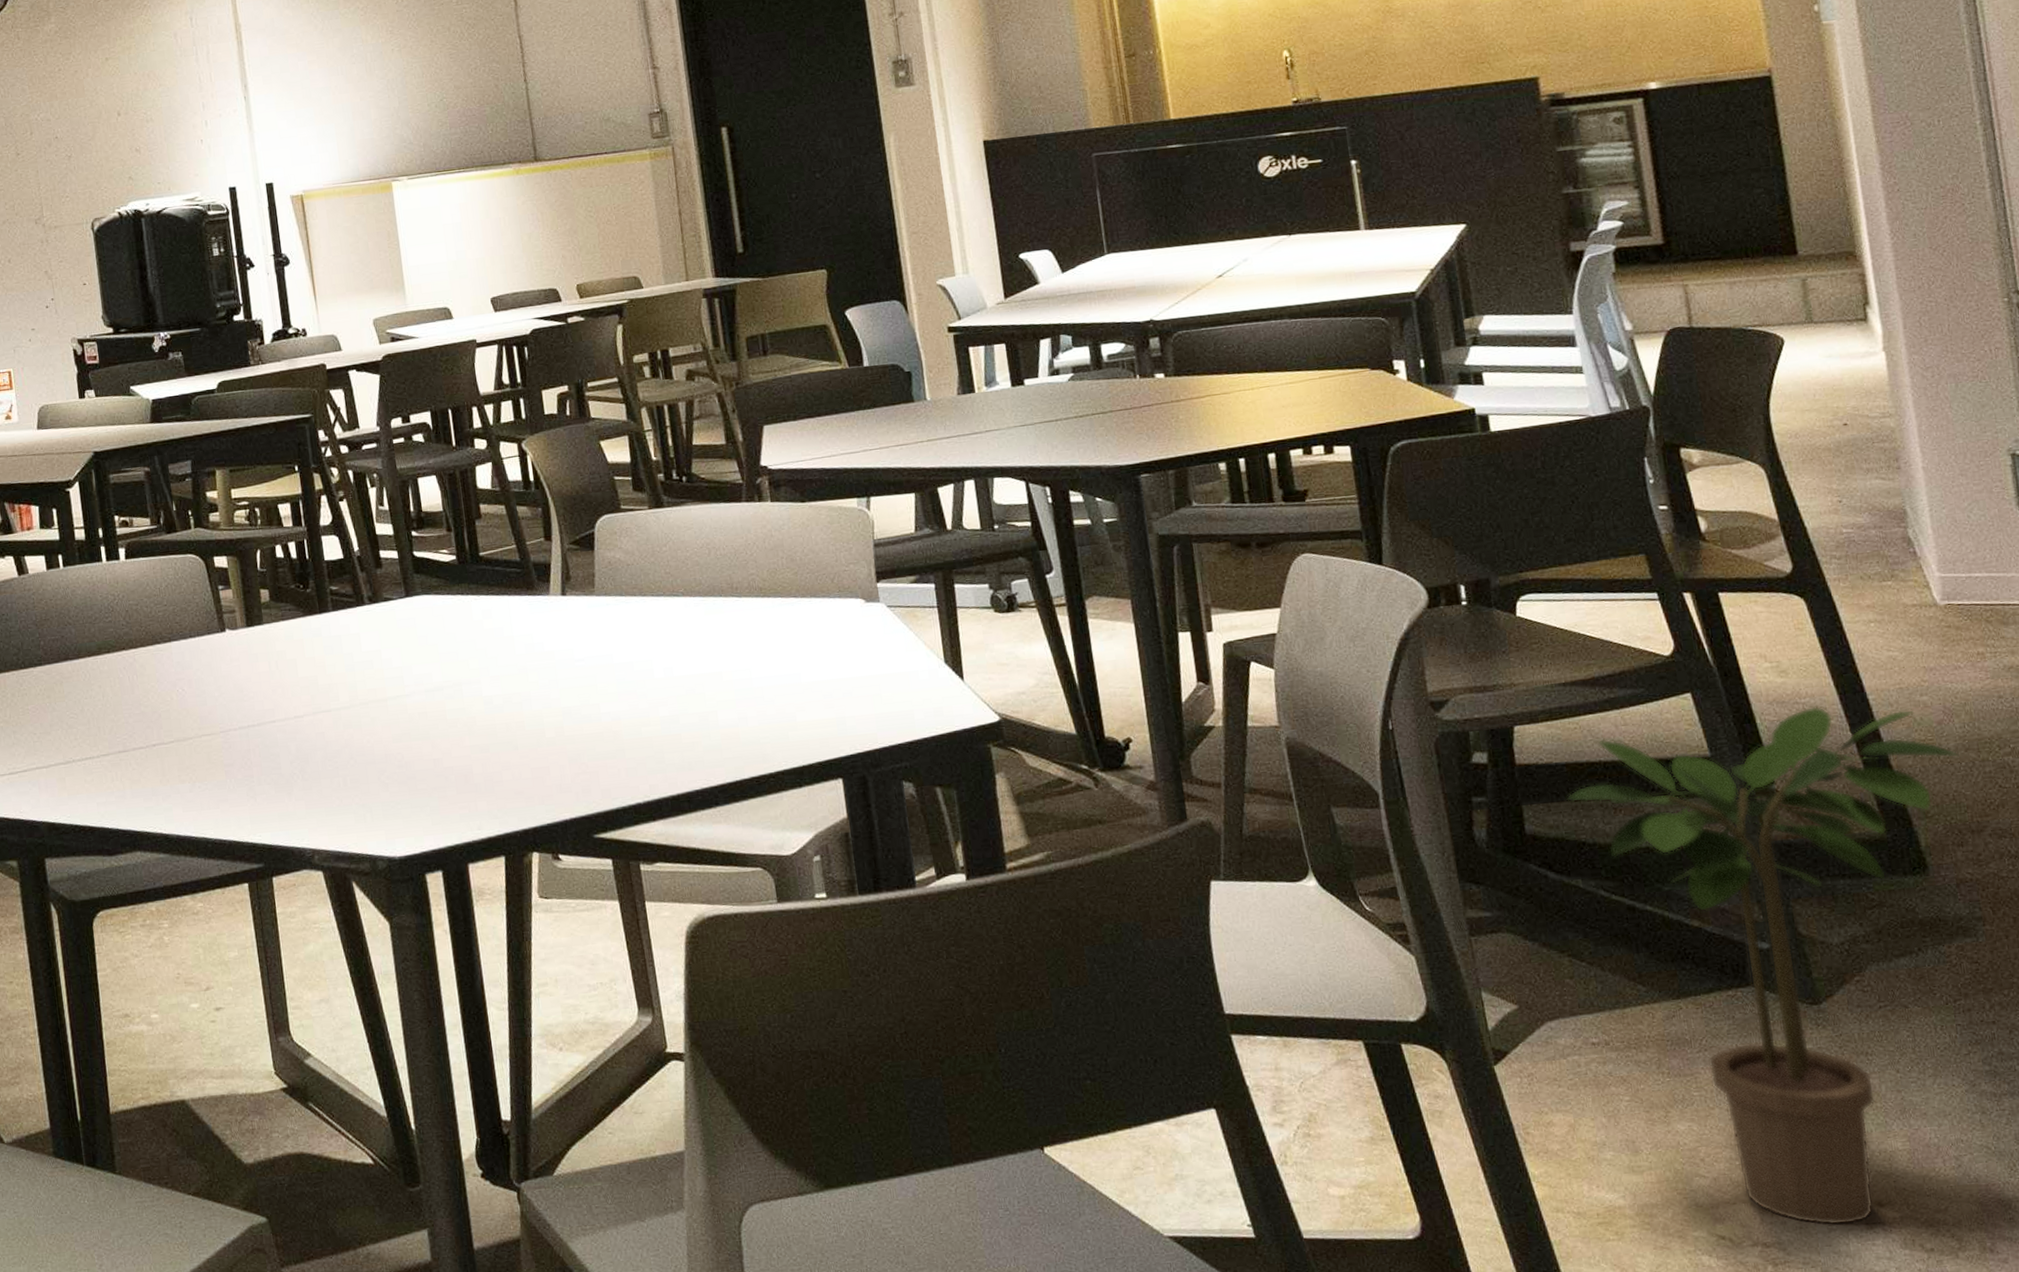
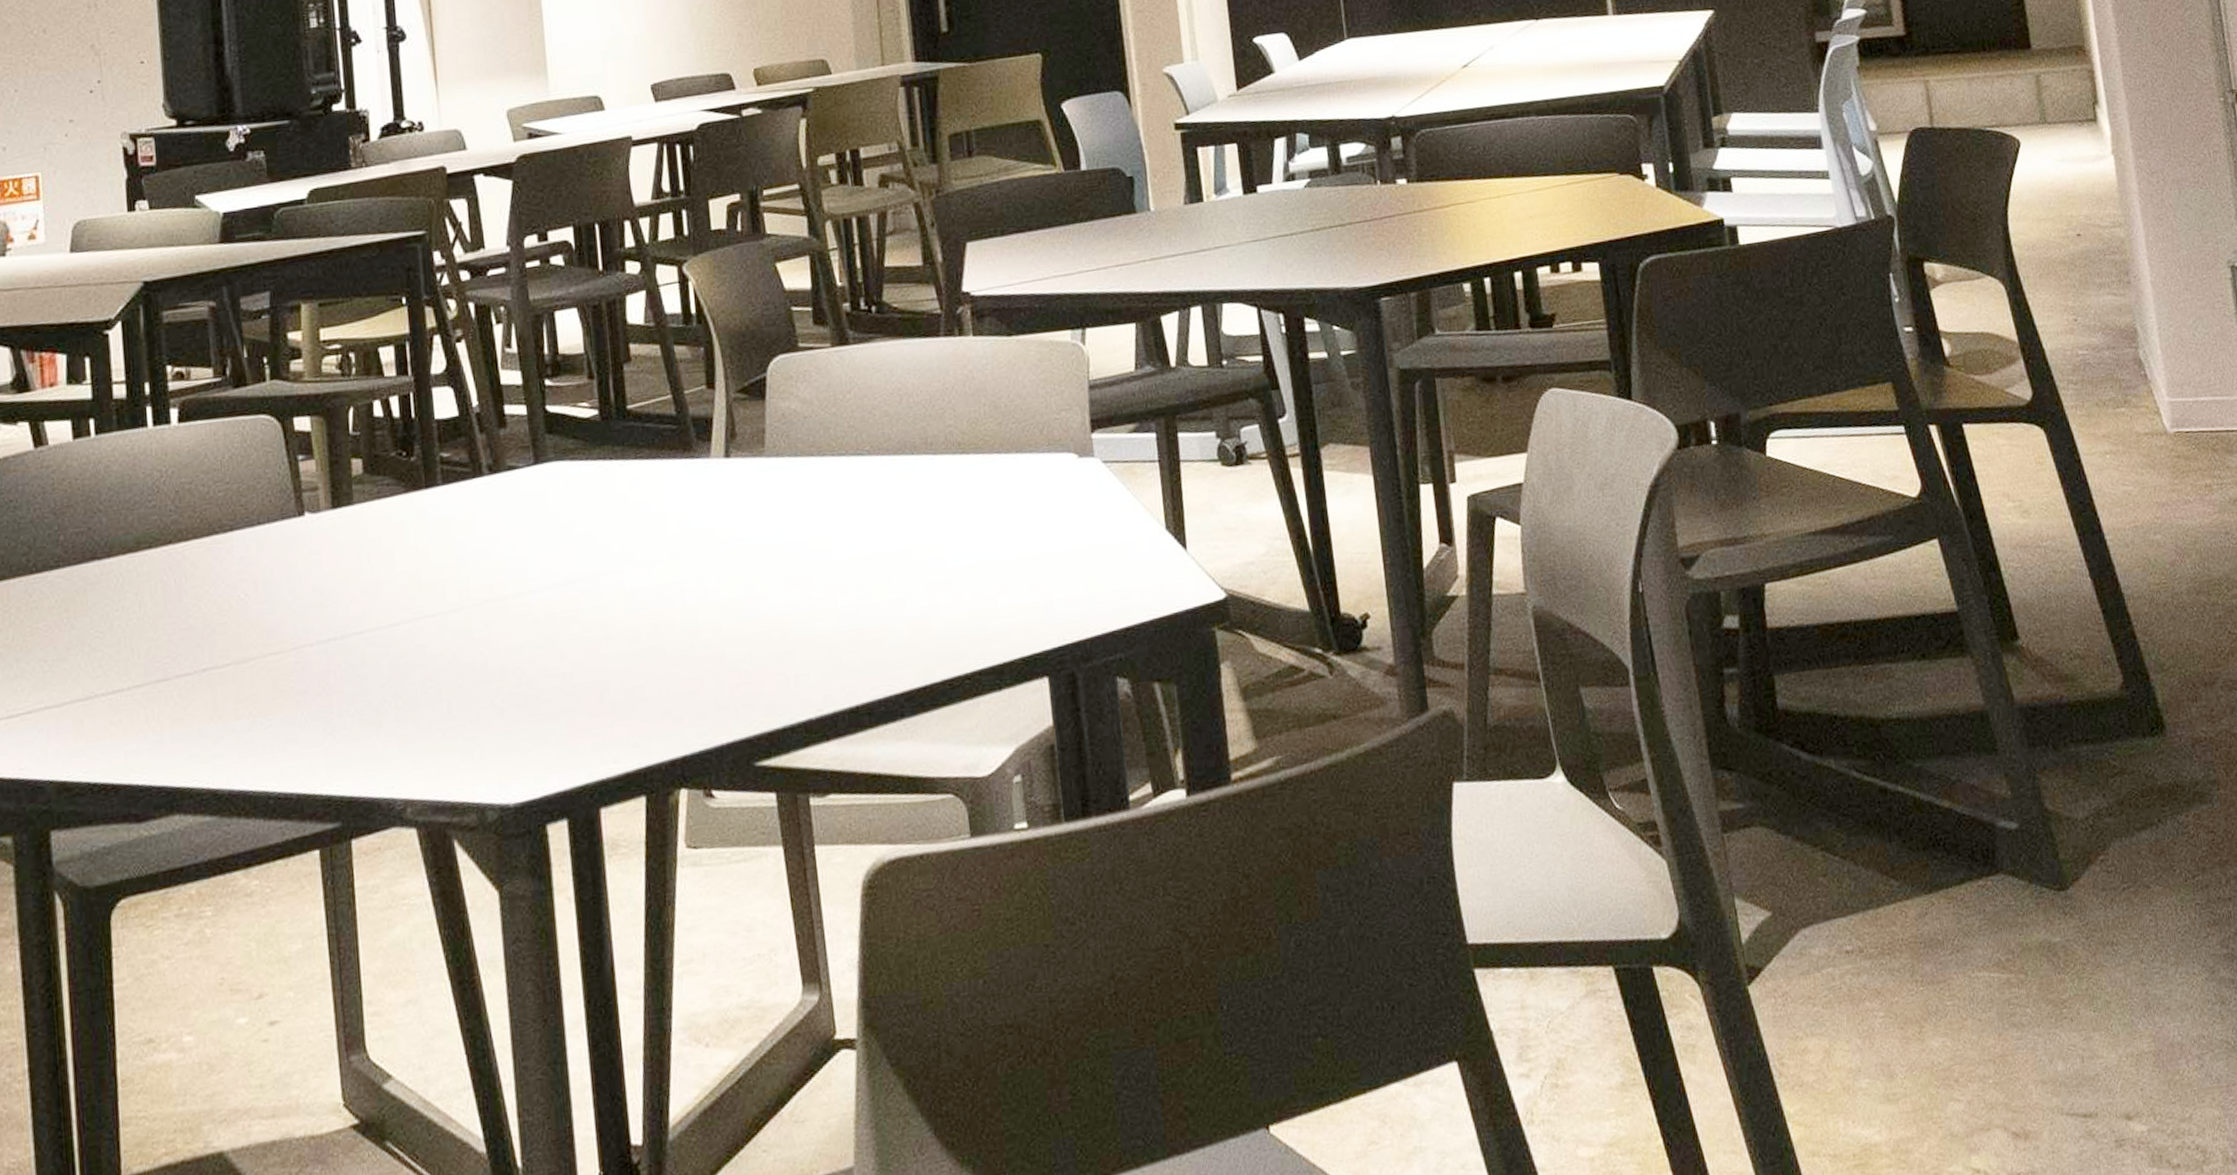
potted plant: present [1566,706,1961,1226] -> none [1817,549,2192,1148]

